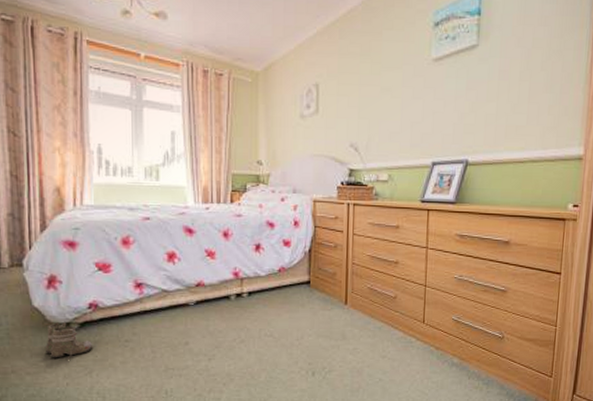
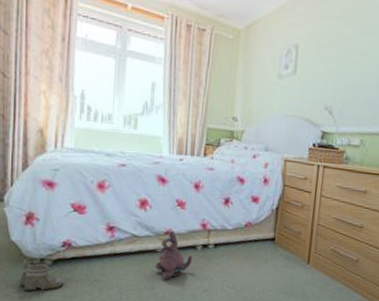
plush toy: none [187,281,227,334] -> present [154,230,193,280]

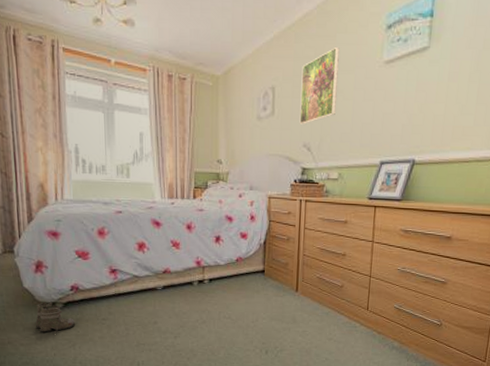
plush toy: present [154,230,193,280] -> none [156,269,190,315]
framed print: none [322,8,369,86] -> present [299,46,340,124]

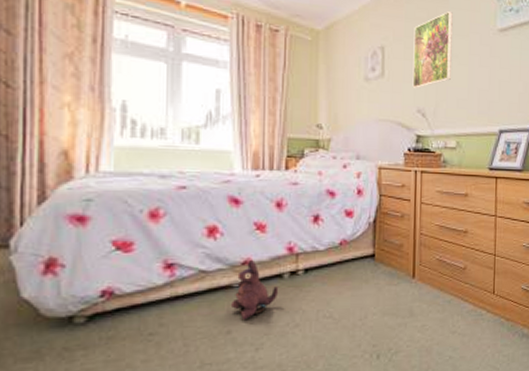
boots: present [36,302,76,334] -> none [37,316,105,363]
plush toy: none [156,269,190,315] -> present [230,259,279,320]

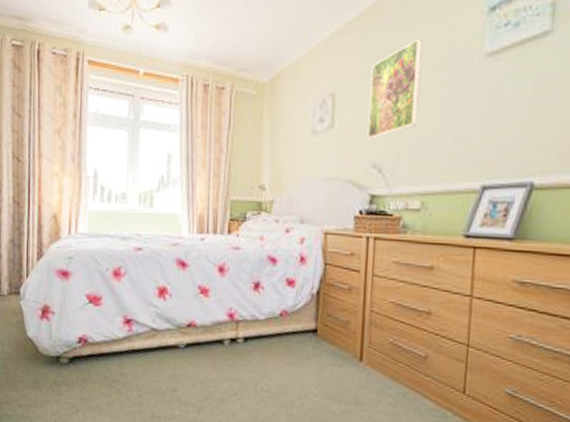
plush toy: present [230,259,279,320] -> none [176,322,220,381]

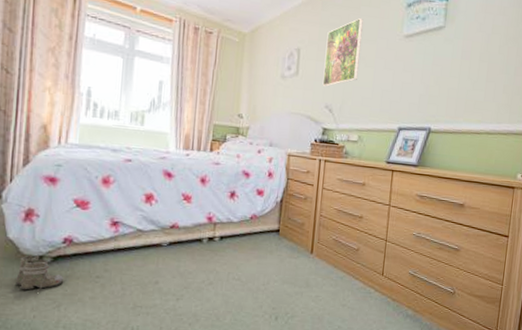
boots: none [37,355,81,395] -> present [16,255,64,292]

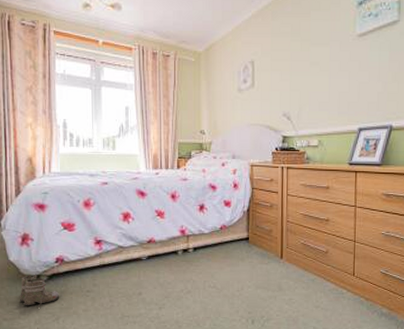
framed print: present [322,17,363,87] -> none [278,22,314,95]

